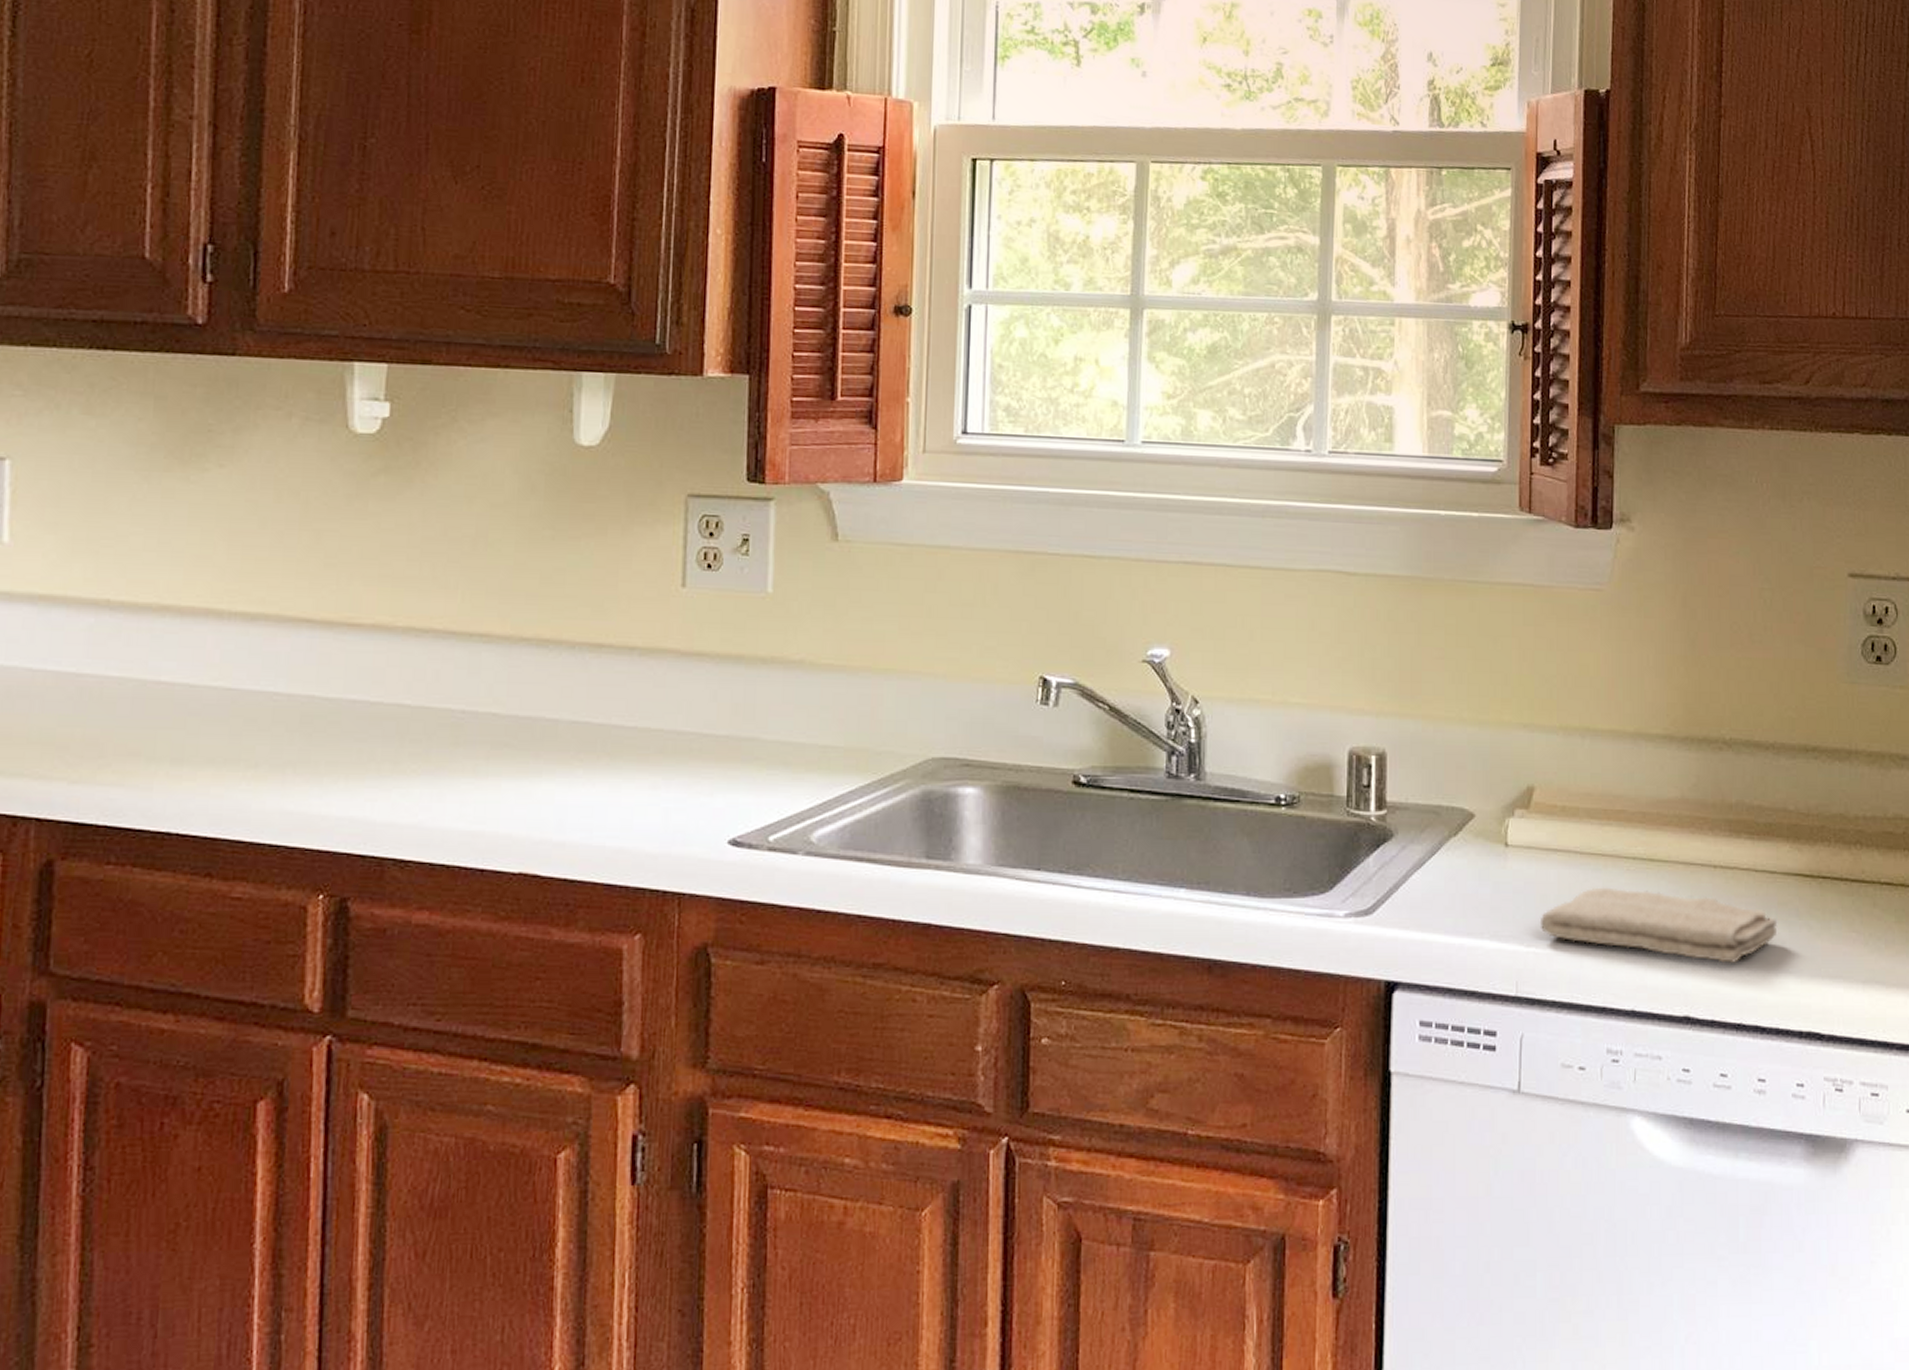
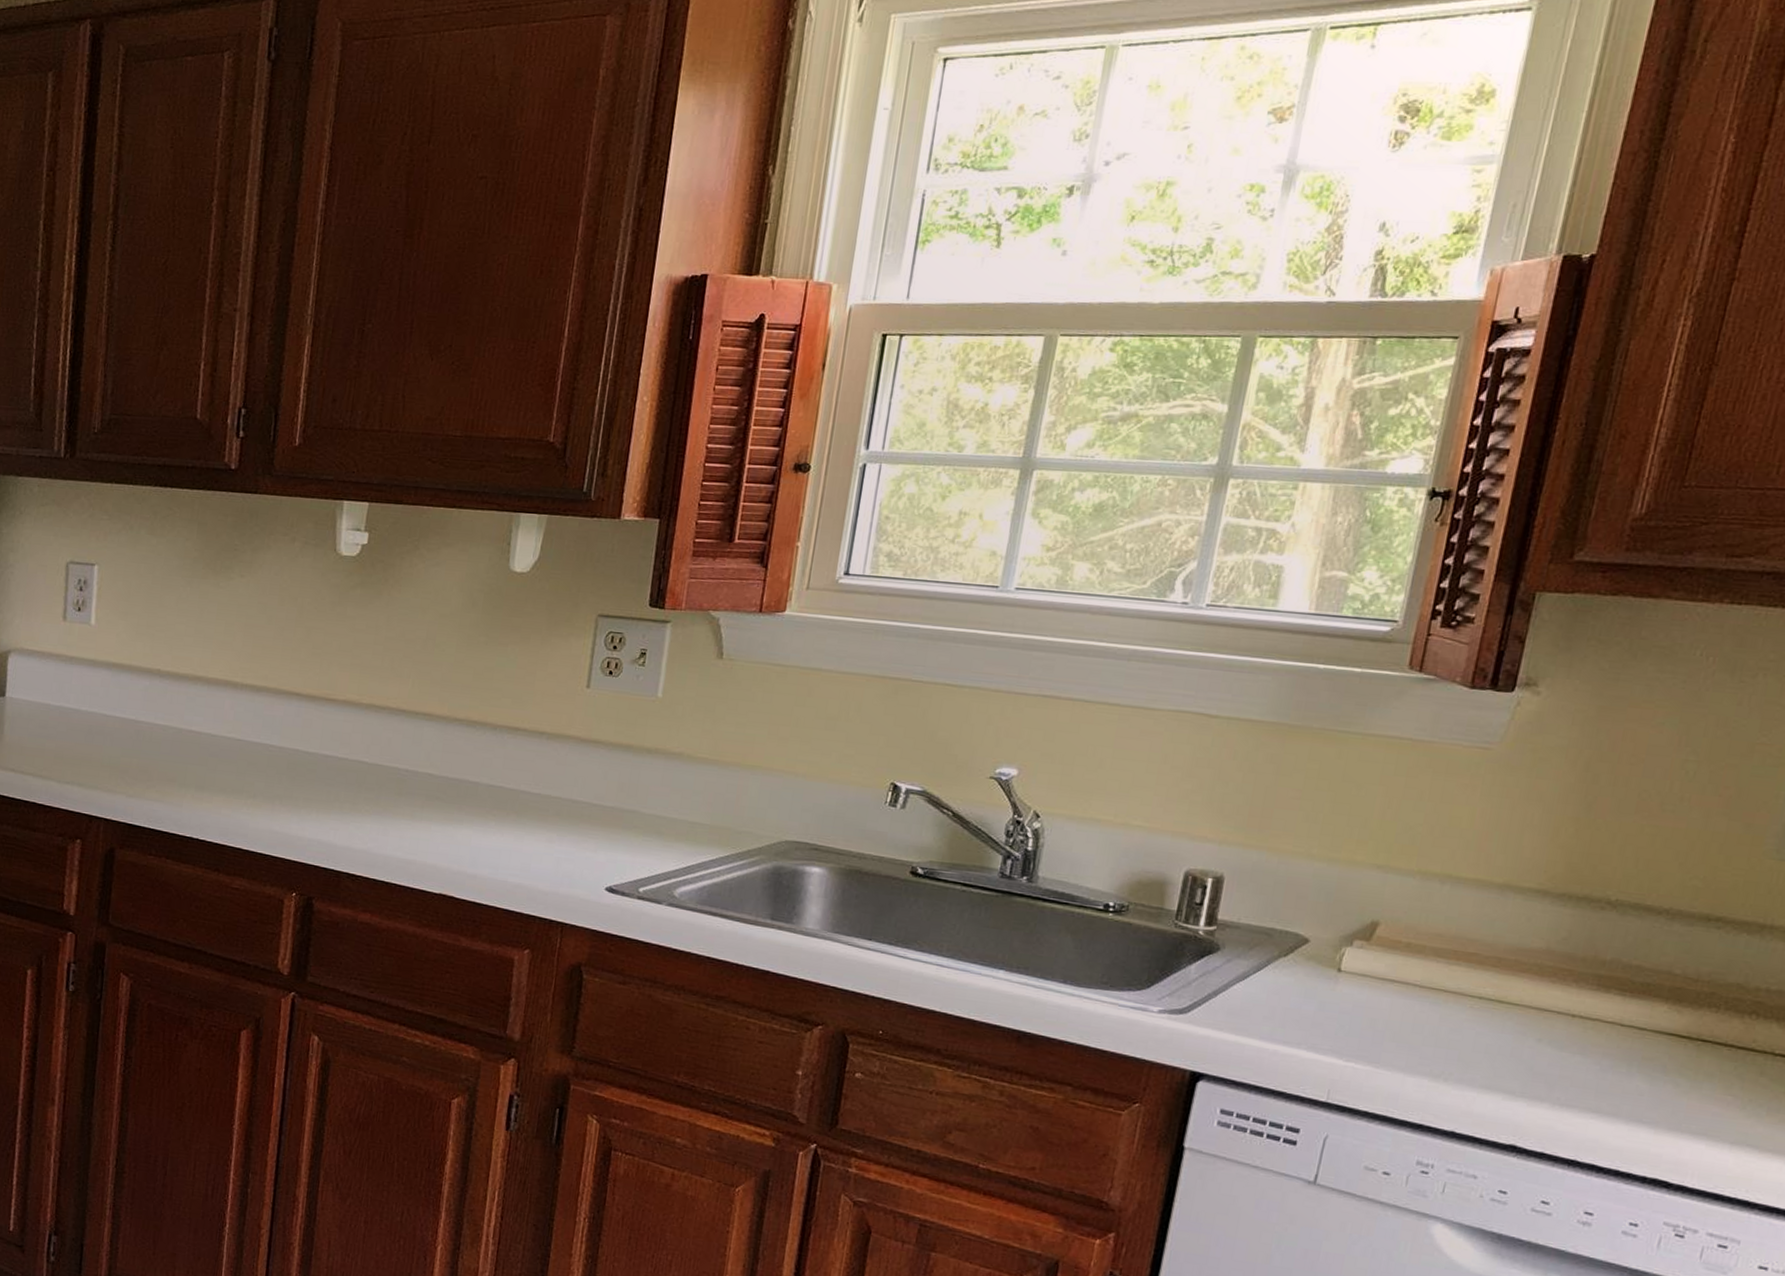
washcloth: present [1539,887,1778,963] -> none [1363,1018,1638,1105]

